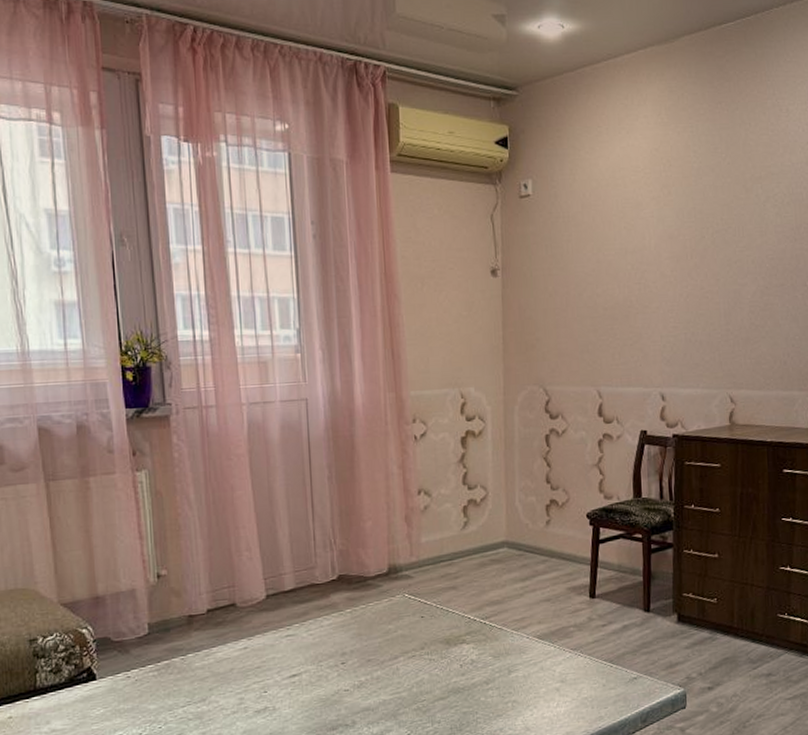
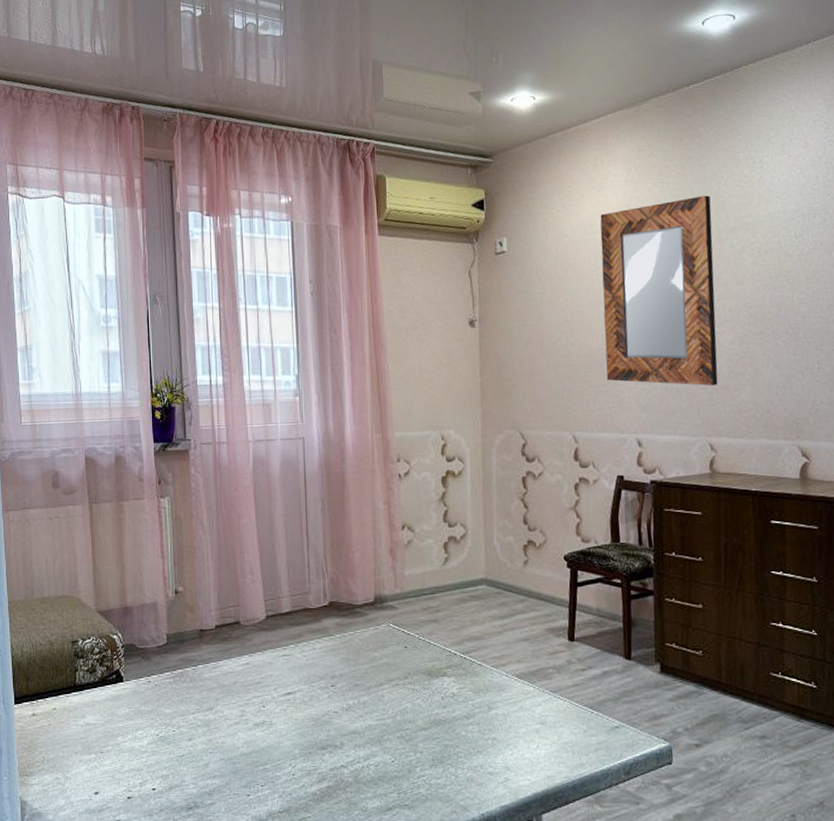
home mirror: none [629,142,740,339] -> present [600,195,718,386]

